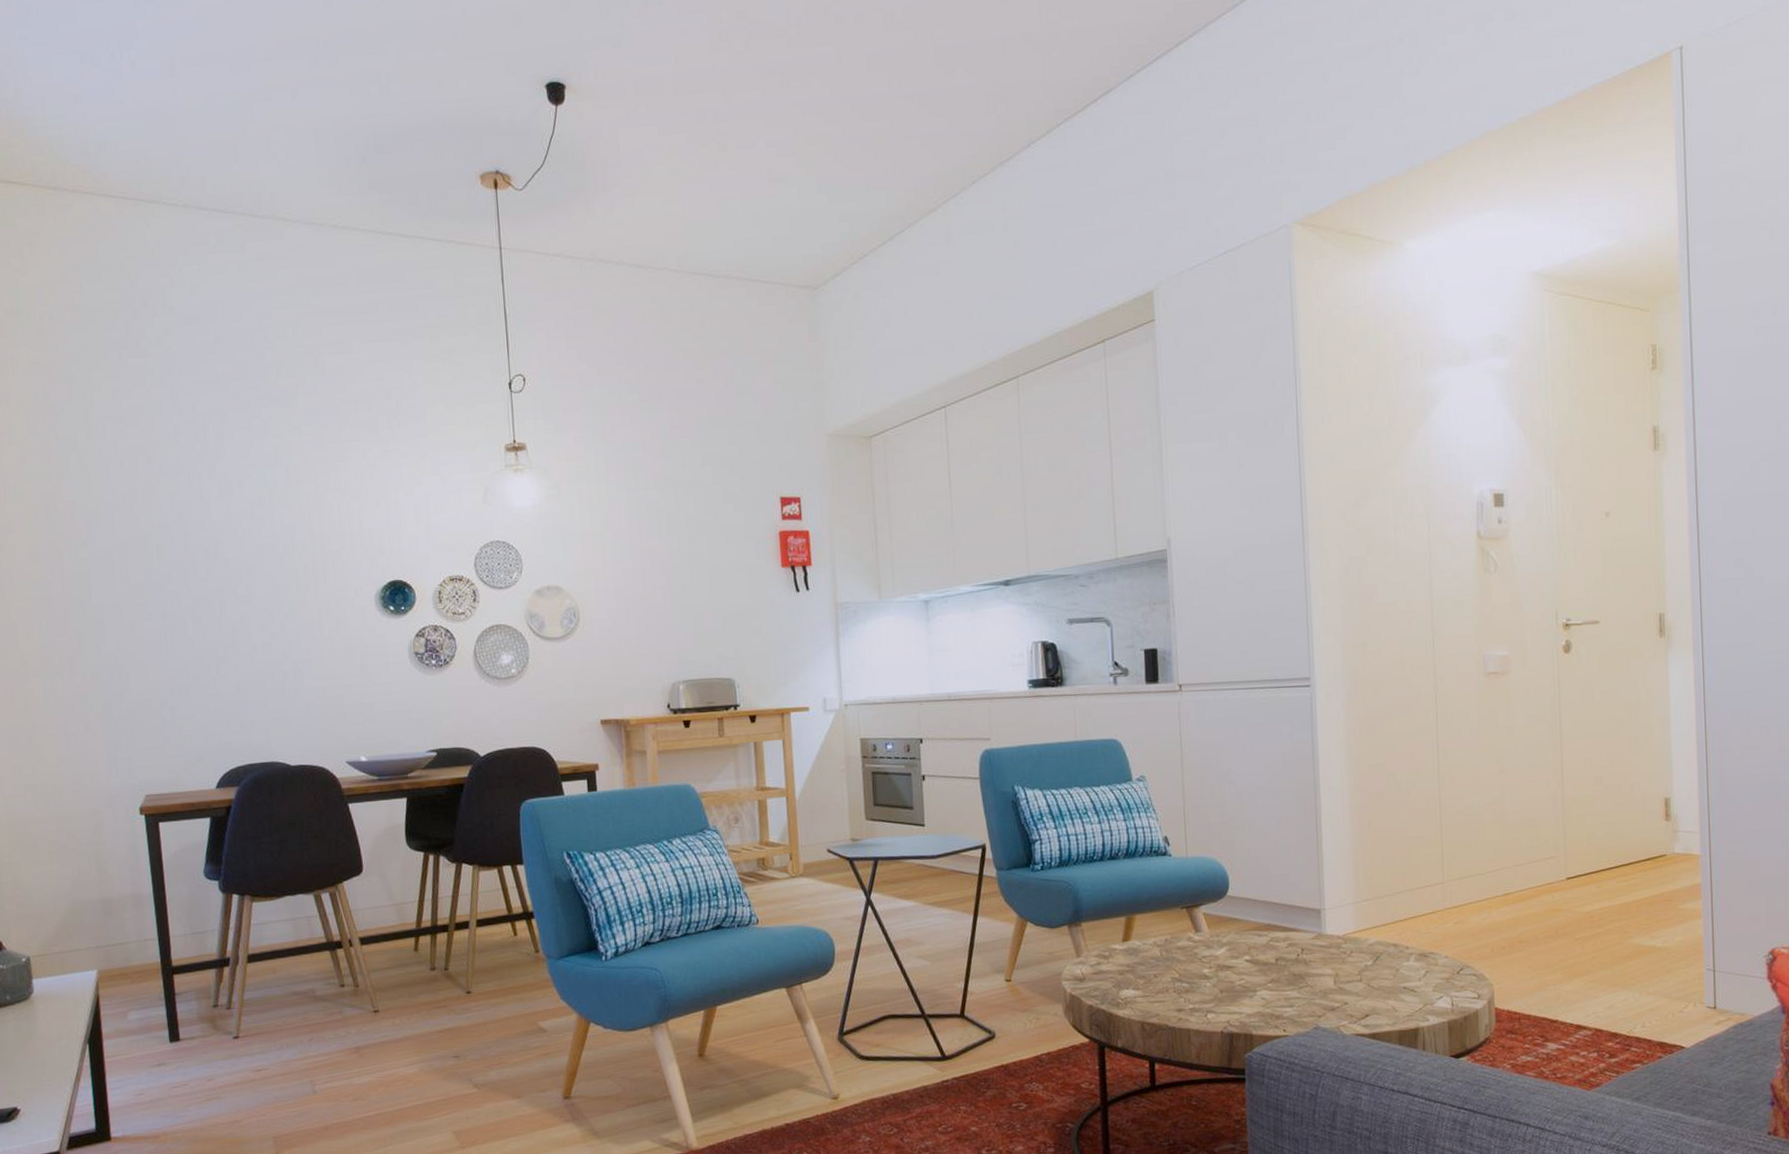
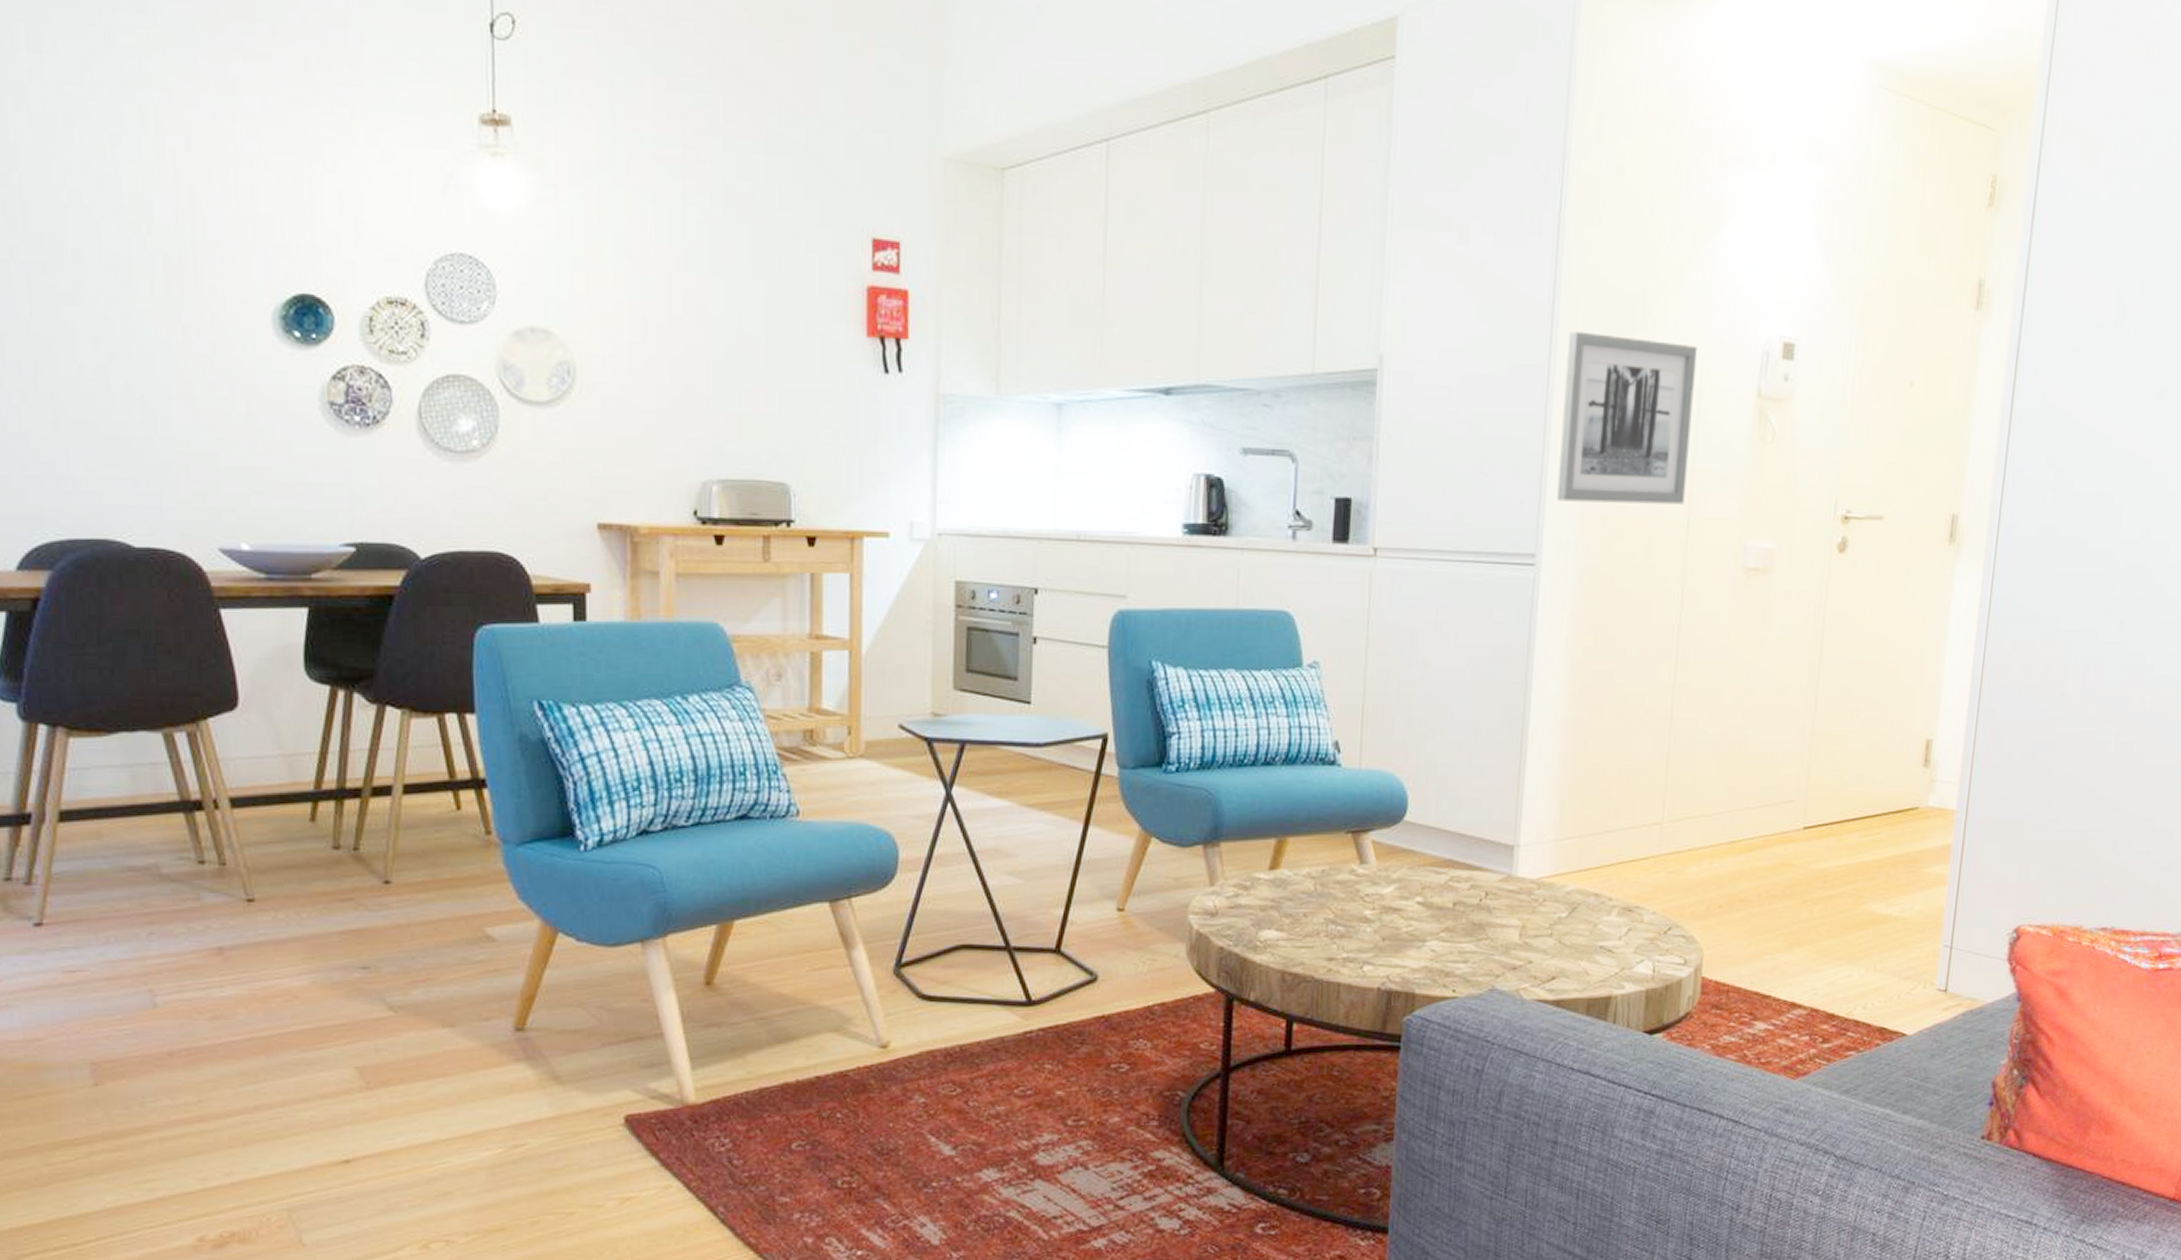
wall art: none [1315,503,1428,635] -> present [1557,331,1697,505]

